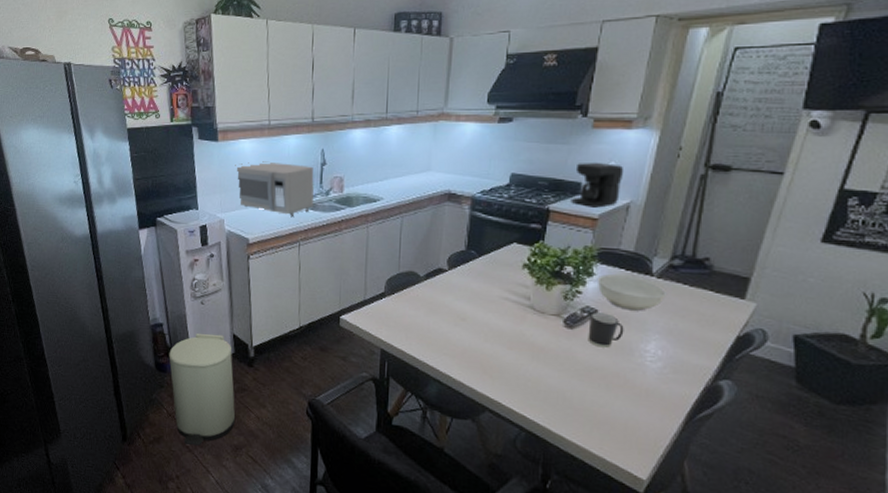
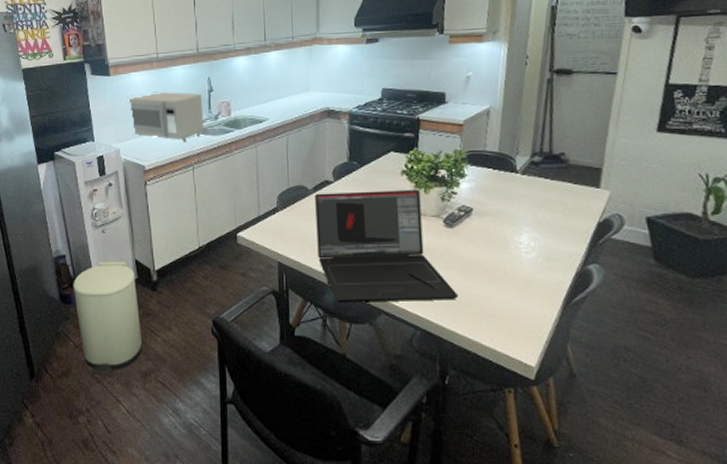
laptop: none [423,281,570,404] -> present [315,189,458,303]
coffee maker: present [571,162,624,208] -> none [437,73,481,115]
mug: present [588,312,624,348] -> none [466,211,499,243]
bowl: present [598,274,668,311] -> none [470,174,533,206]

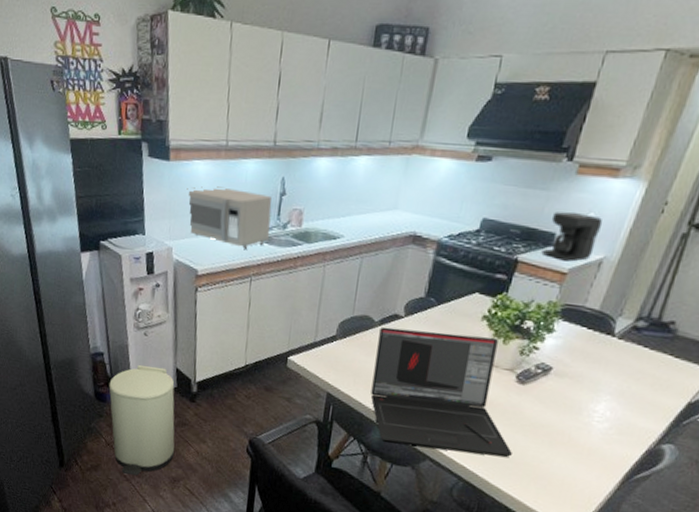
coffee maker: none [437,73,481,115] -> present [541,211,603,262]

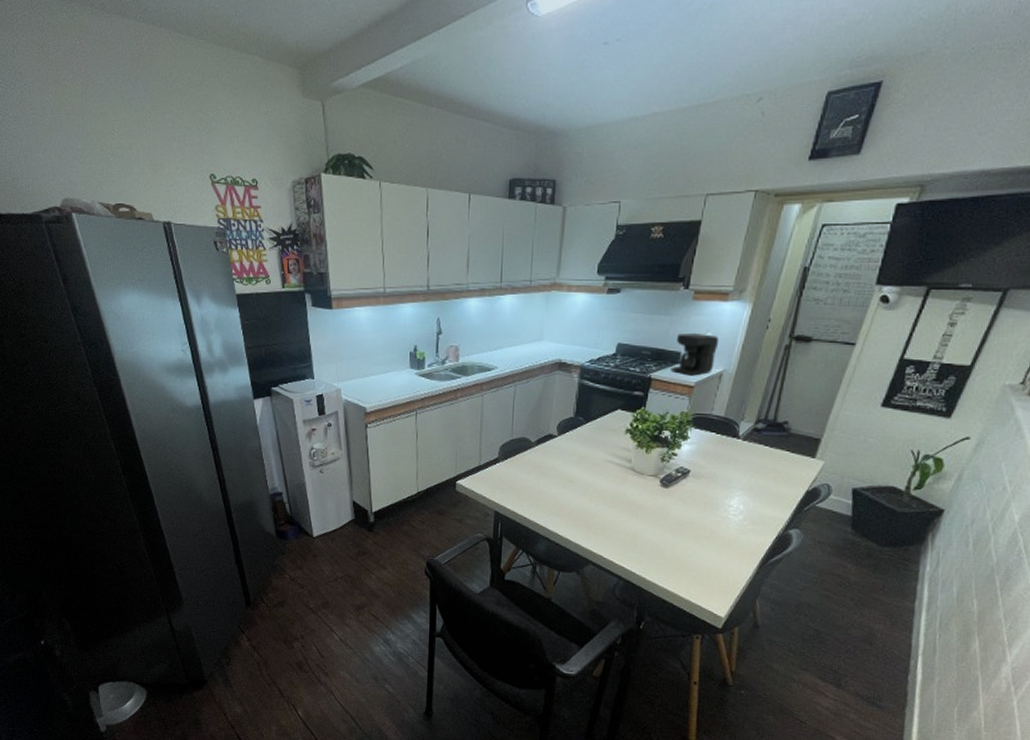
pedal bin: present [109,364,175,476] -> none [289,500,356,607]
microwave: present [187,186,272,249] -> none [350,330,431,385]
laptop: present [370,326,512,458] -> none [534,446,663,555]

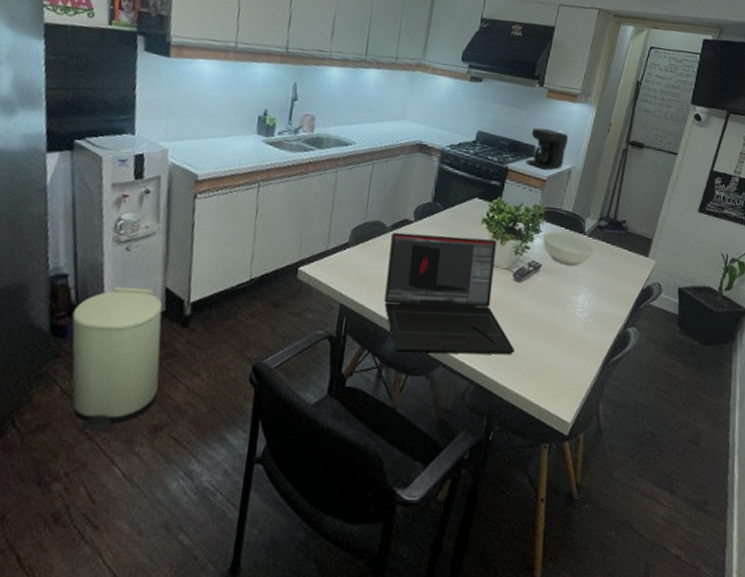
pedal bin: none [289,500,356,607] -> present [72,286,162,430]
laptop: none [534,446,663,555] -> present [384,232,515,355]
bowl: none [691,438,751,470] -> present [543,232,595,266]

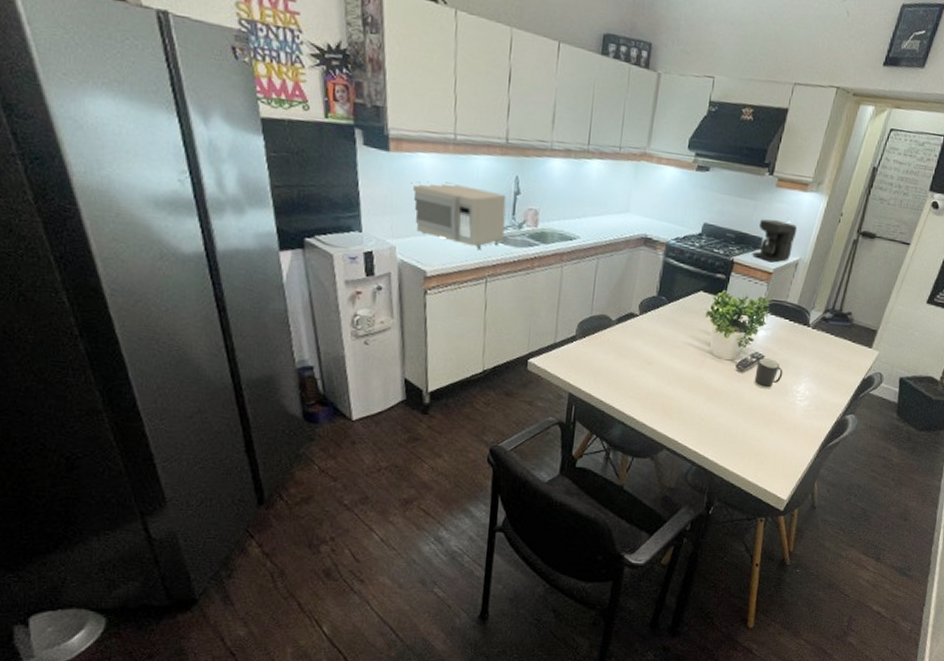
pedal bin: present [72,286,162,430] -> none [321,377,406,503]
microwave: none [189,86,284,153] -> present [411,181,507,249]
laptop: present [384,232,515,355] -> none [611,325,735,440]
mug: none [532,267,561,300] -> present [754,358,783,389]
bowl: present [543,232,595,266] -> none [766,324,819,357]

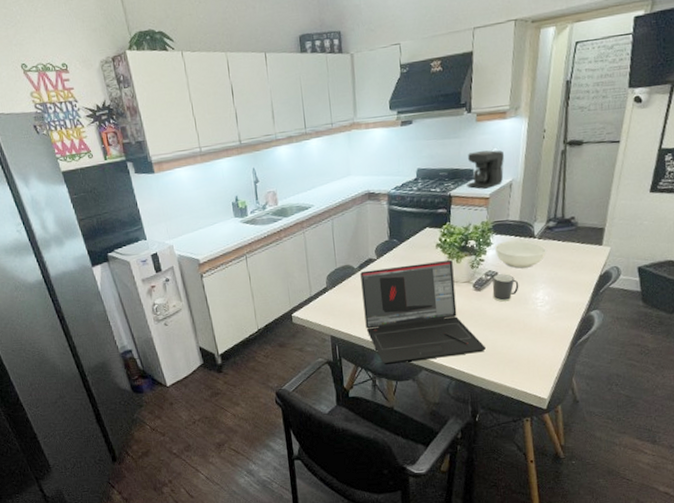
microwave: present [411,181,507,249] -> none [174,185,254,233]
laptop: none [611,325,735,440] -> present [360,259,486,365]
bowl: none [766,324,819,357] -> present [495,240,548,269]

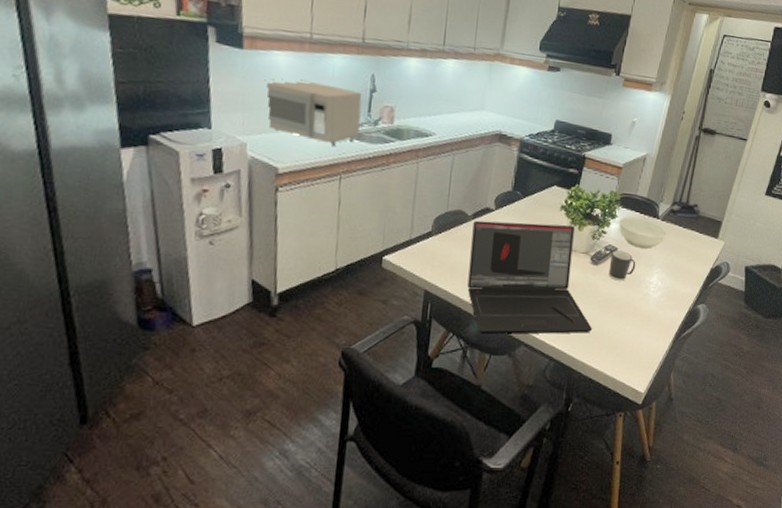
microwave: none [174,185,254,233] -> present [264,78,362,146]
coffee maker: present [467,150,505,189] -> none [602,116,644,158]

